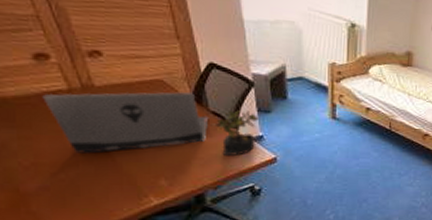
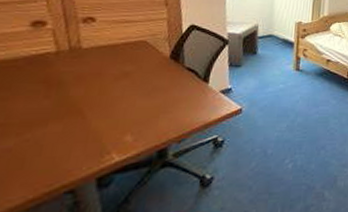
laptop computer: present [42,92,209,154] -> none [29,51,184,112]
succulent plant: present [211,110,259,157] -> none [184,66,230,110]

